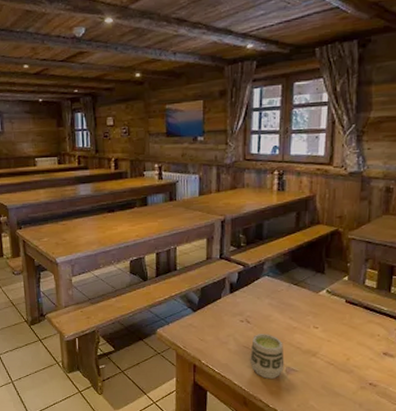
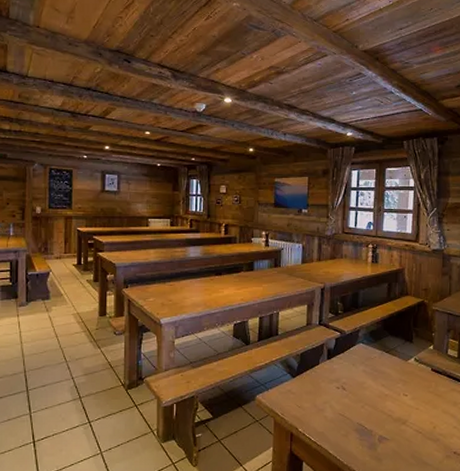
cup: present [249,334,284,379] -> none [344,401,377,448]

